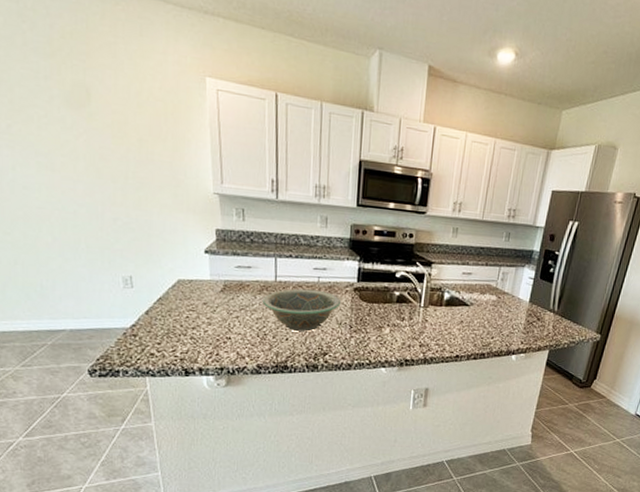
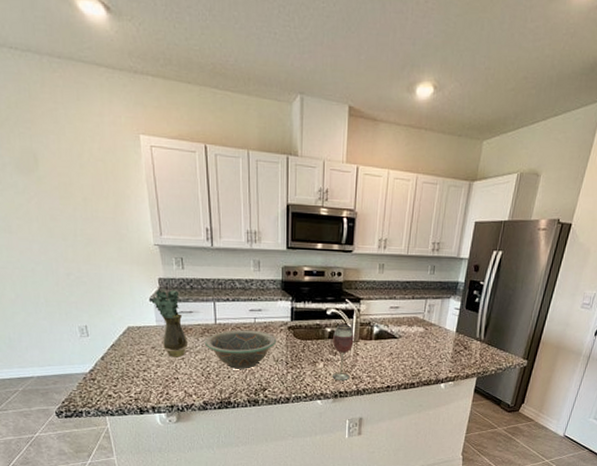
vase: none [206,238,244,316] -> present [151,287,187,358]
wineglass: none [398,288,424,348] -> present [332,324,354,380]

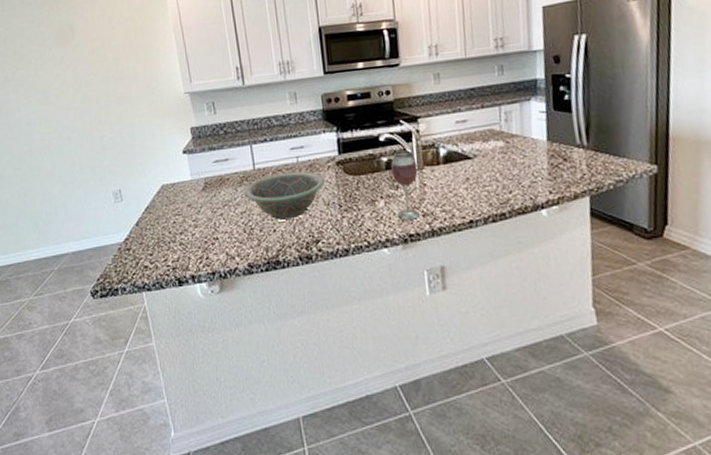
vase: present [151,287,187,358] -> none [184,135,226,214]

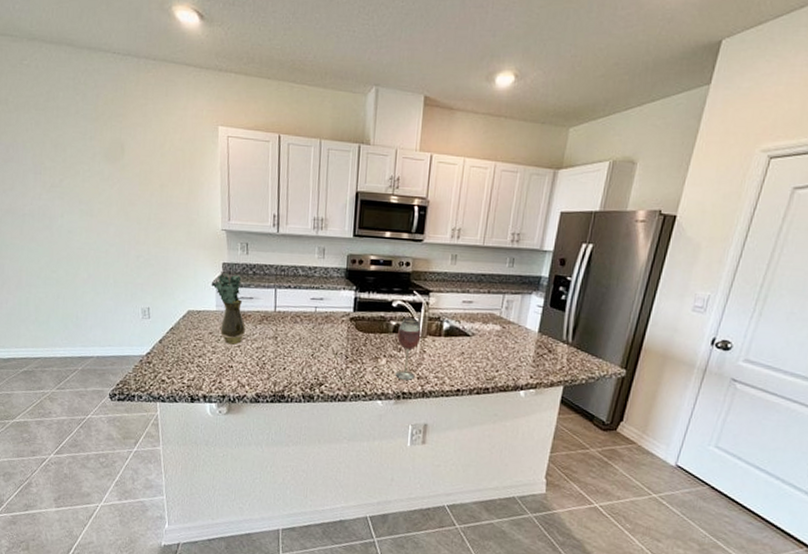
vase: none [184,135,226,214] -> present [213,271,245,345]
decorative bowl: present [244,171,326,221] -> none [263,318,338,362]

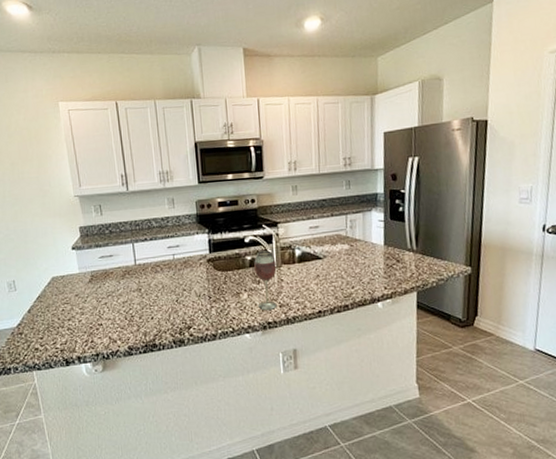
vase: present [213,271,245,345] -> none [73,234,110,303]

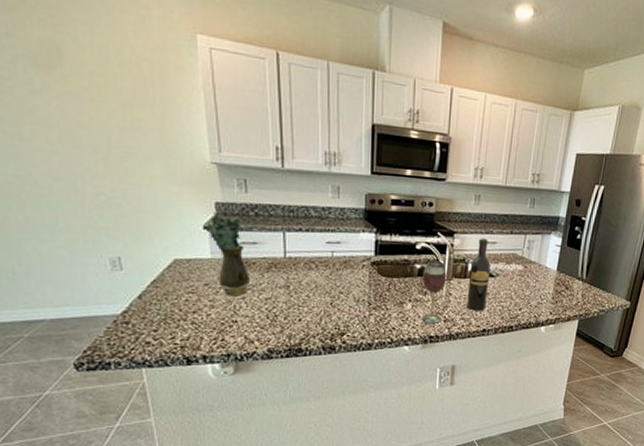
vase: none [73,234,110,303] -> present [205,213,250,297]
wine bottle: none [297,224,319,294] -> present [467,238,491,311]

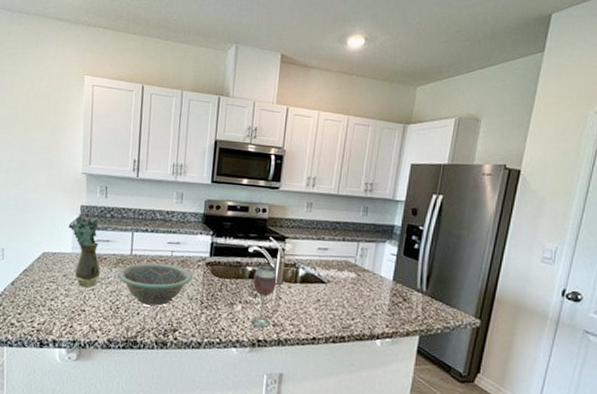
decorative bowl: none [272,264,358,312] -> present [118,262,193,307]
wine bottle: present [467,238,491,311] -> none [296,244,322,318]

